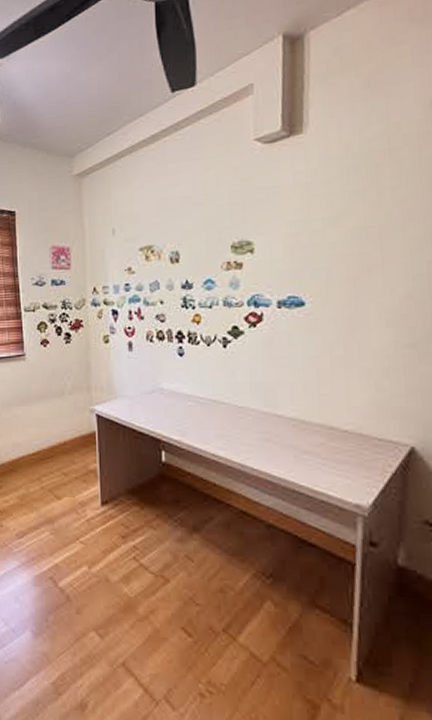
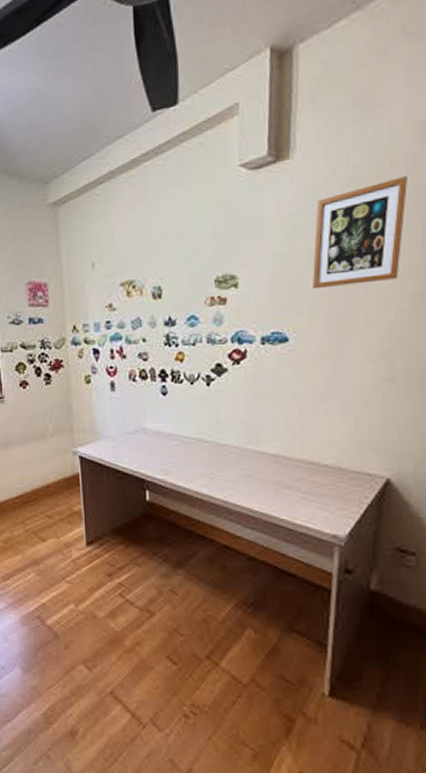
picture frame: none [328,147,421,256] -> present [312,175,407,290]

